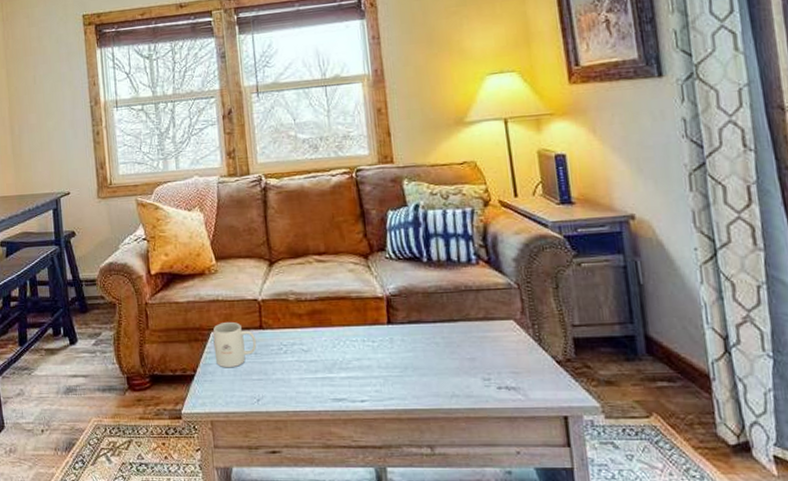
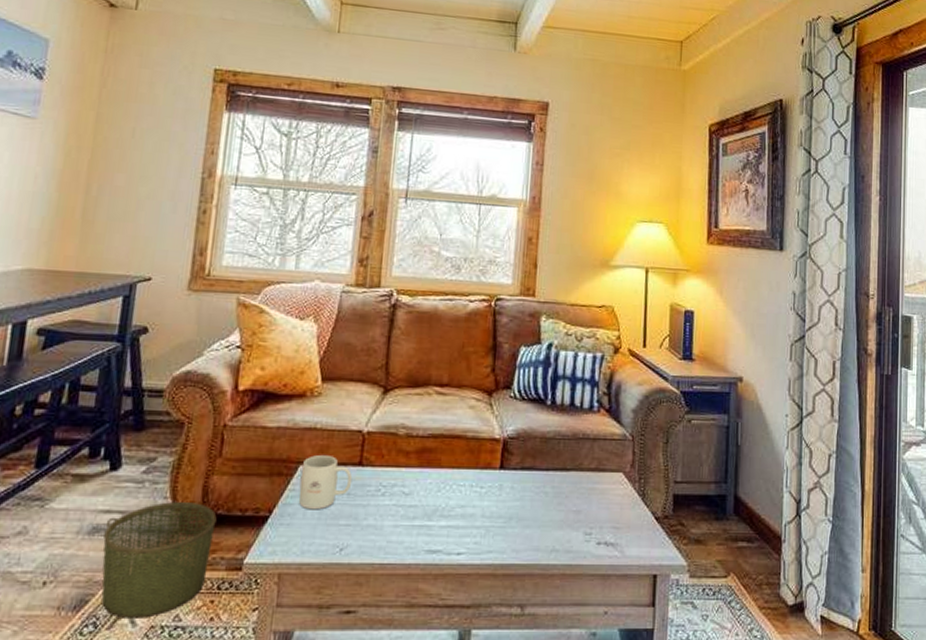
basket: none [75,366,155,457] -> present [101,502,217,618]

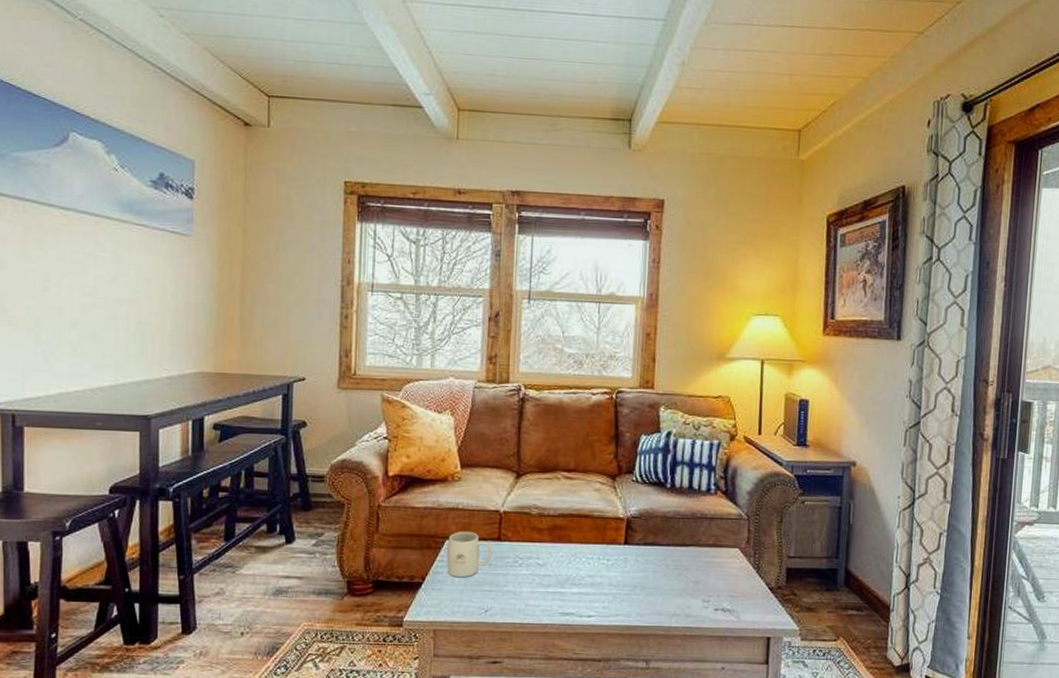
basket: present [101,502,217,618] -> none [286,570,378,663]

